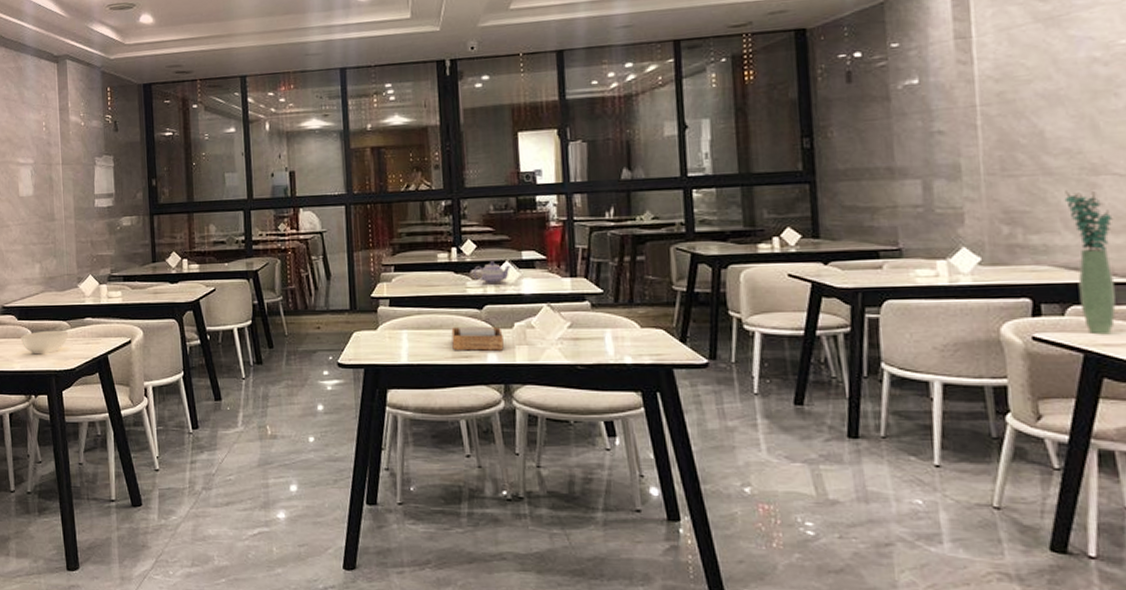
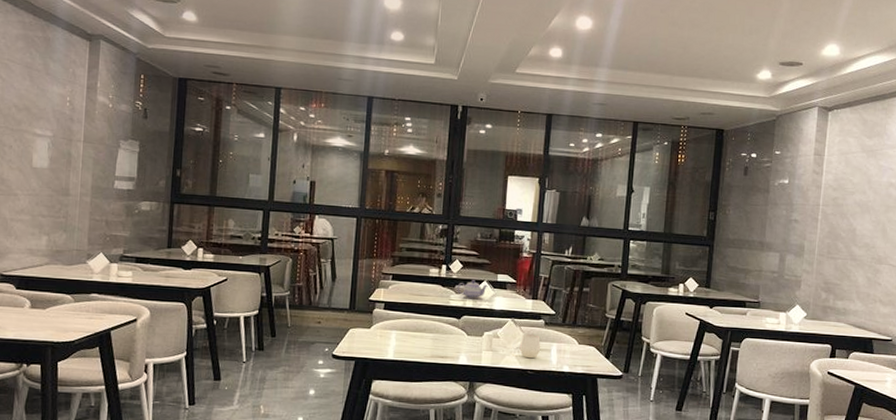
bowl: present [20,330,68,355] -> none [17,302,70,325]
napkin holder: present [451,326,504,351] -> none [432,331,474,354]
cup: none [562,319,591,351] -> present [519,333,541,359]
vase: present [1064,190,1116,335] -> none [858,272,885,374]

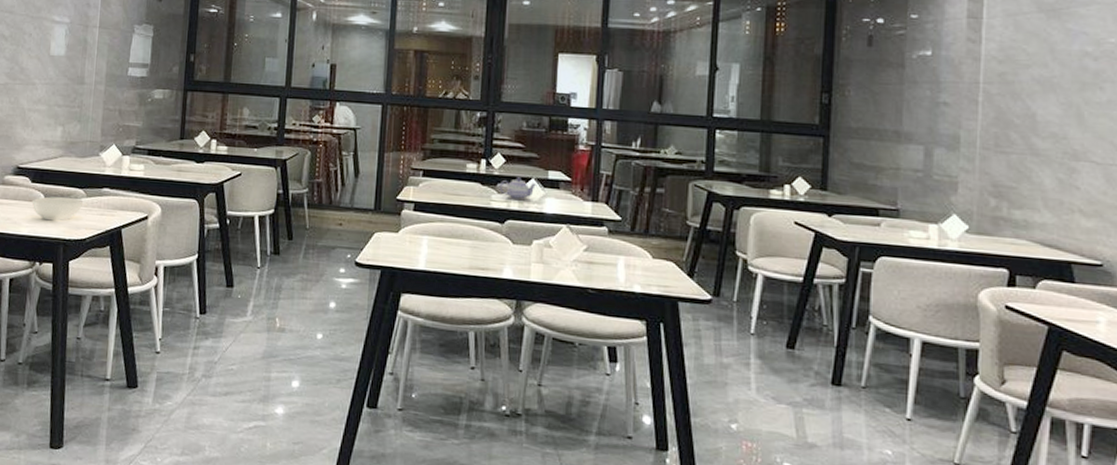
bowl: none [17,302,70,325] -> present [32,197,83,222]
cup: present [519,333,541,359] -> none [577,243,605,275]

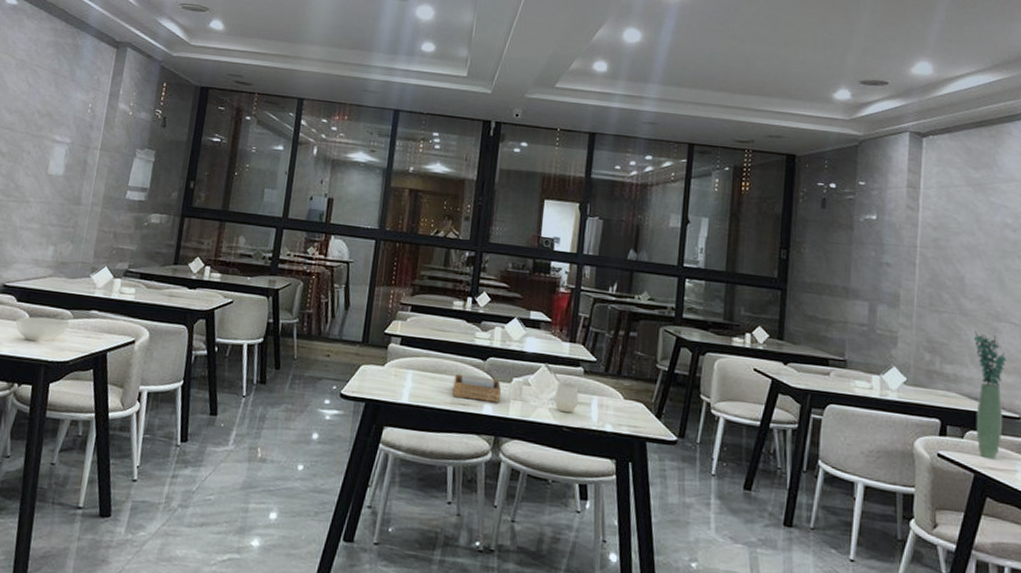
napkin holder: none [470,238,521,267] -> present [452,373,501,403]
teapot: present [499,177,537,201] -> none [483,316,519,339]
cup: none [577,243,605,275] -> present [554,382,579,413]
vase: none [1046,171,1087,311] -> present [973,330,1007,460]

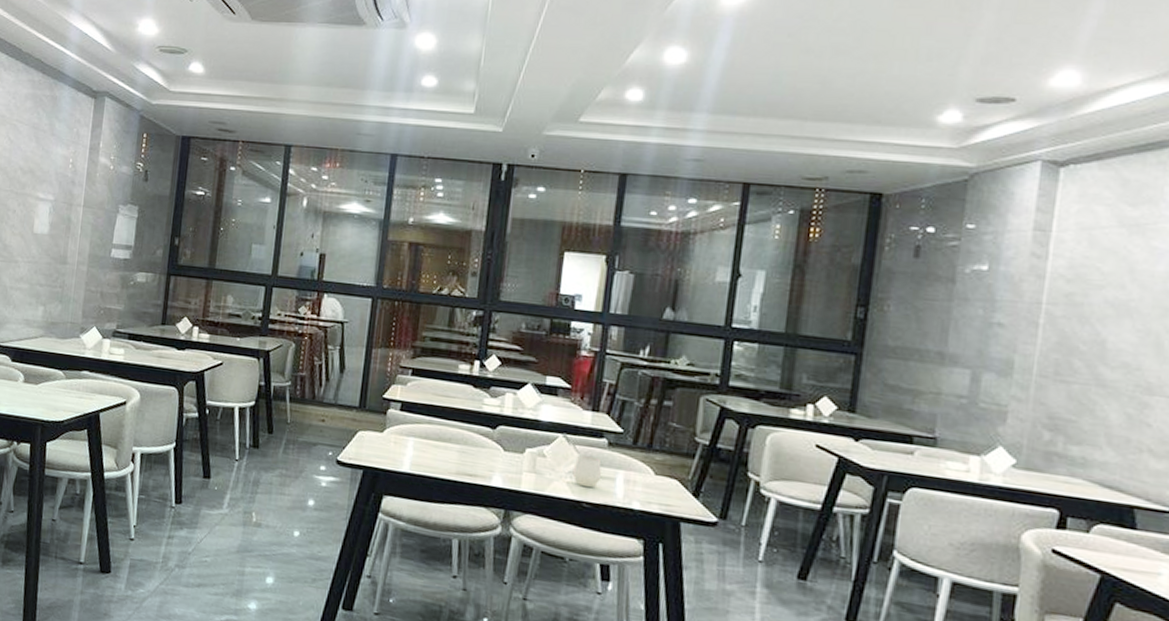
bowl: present [15,317,69,342] -> none [11,376,62,402]
napkin holder: present [452,373,501,403] -> none [458,442,512,475]
vase: present [973,330,1007,460] -> none [1107,405,1159,560]

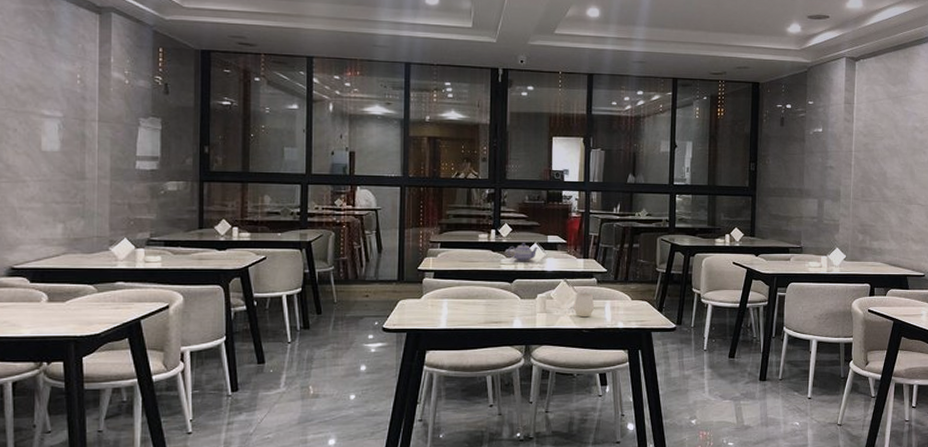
teapot: none [492,381,534,407] -> present [507,243,539,262]

